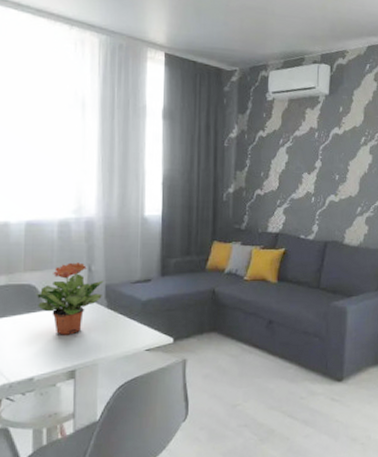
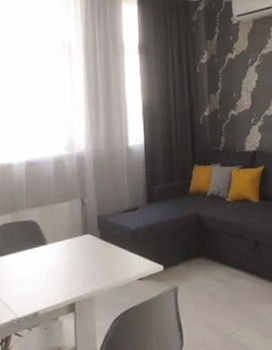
potted plant: present [35,262,104,335] -> none [36,196,96,269]

